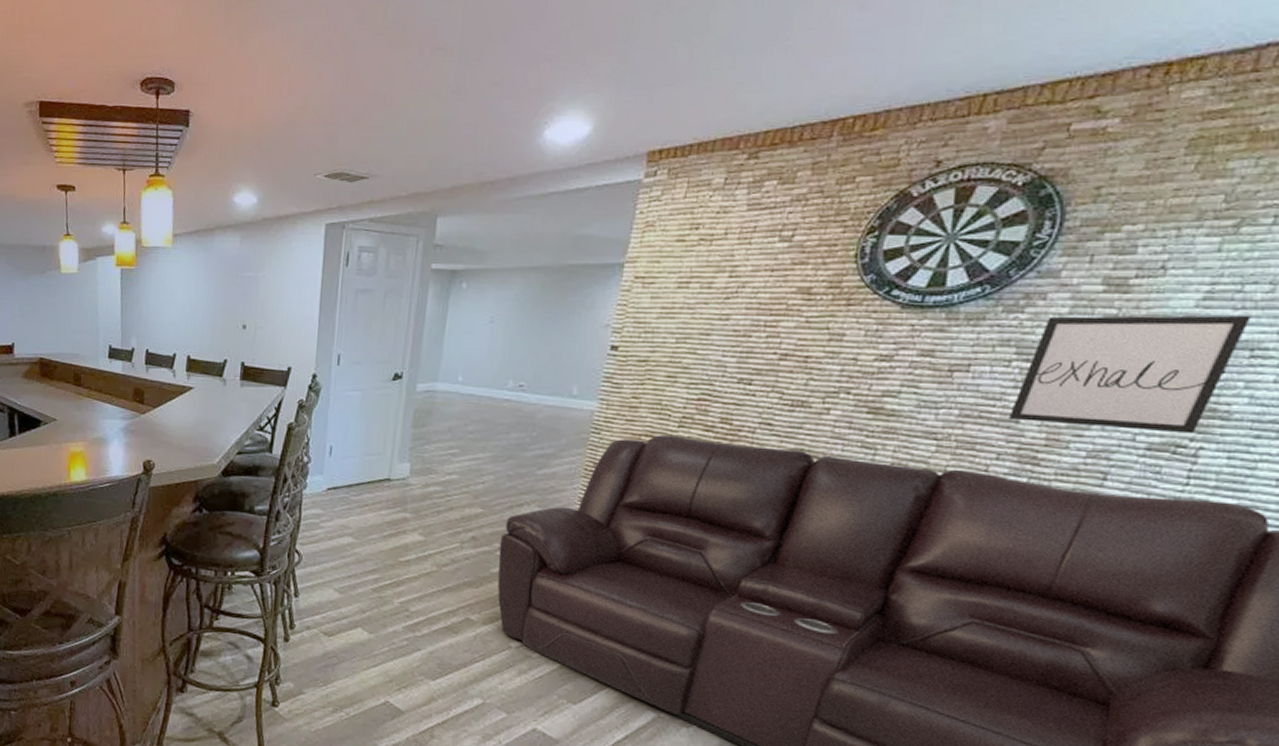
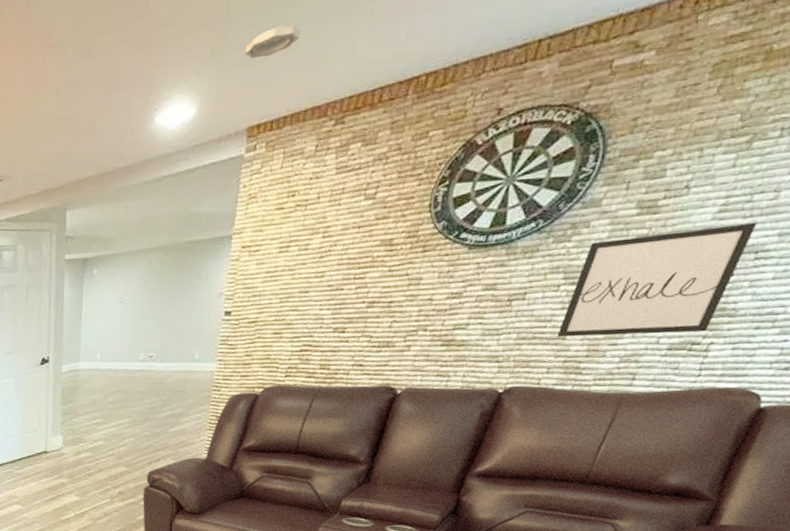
smoke detector: none [649,52,713,83] -> present [245,24,301,59]

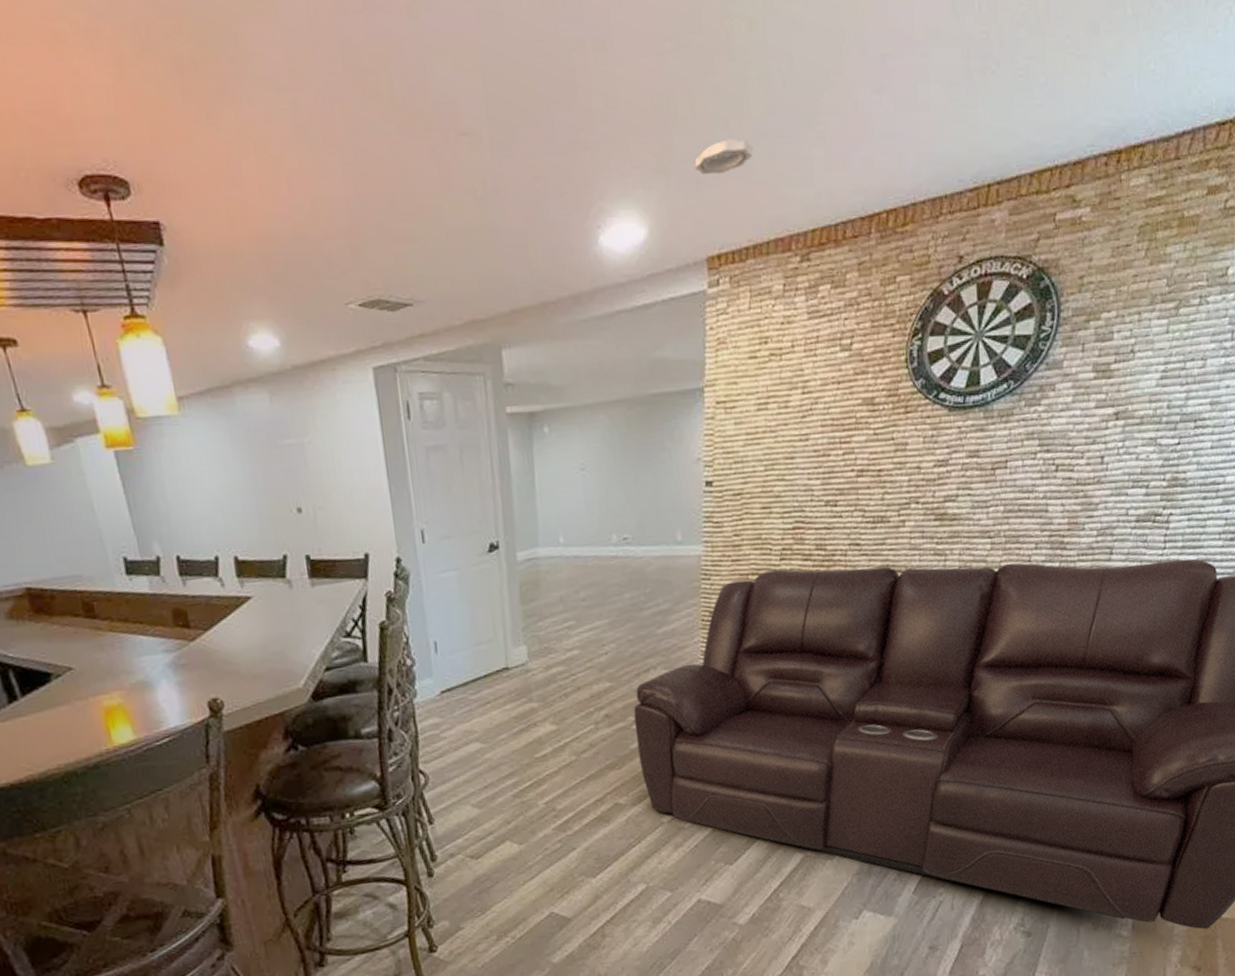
wall art: present [557,222,757,338] -> none [1040,389,1192,510]

